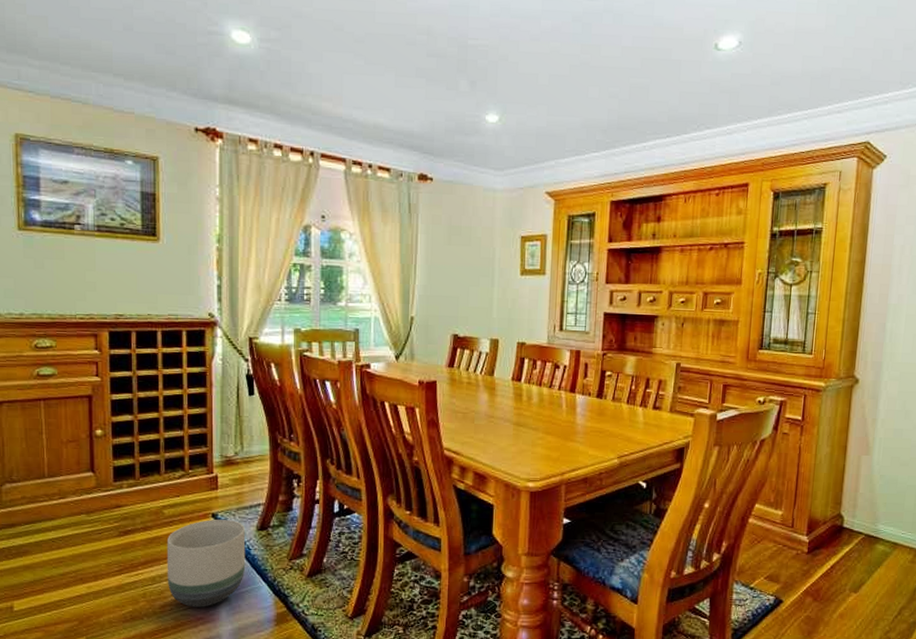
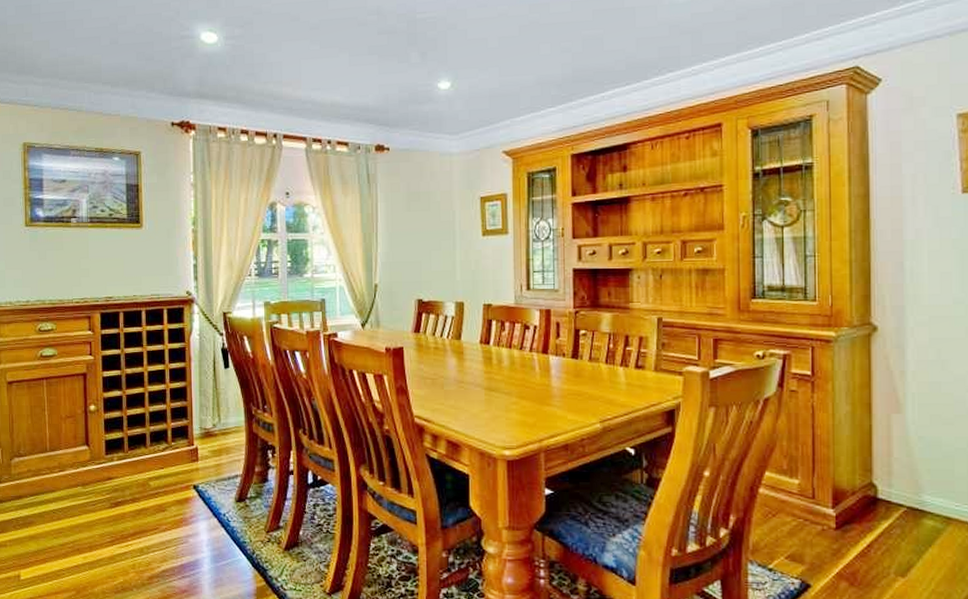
planter: present [166,519,246,607] -> none [153,490,226,580]

